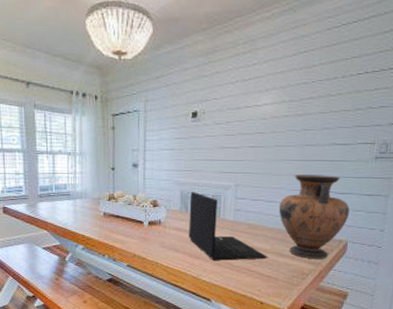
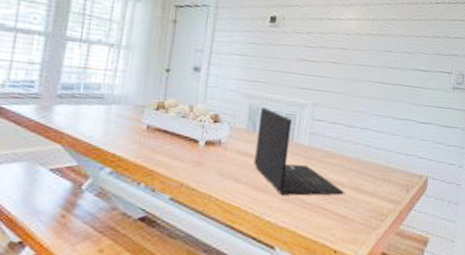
vase: present [278,175,350,260] -> none [358,98,430,198]

